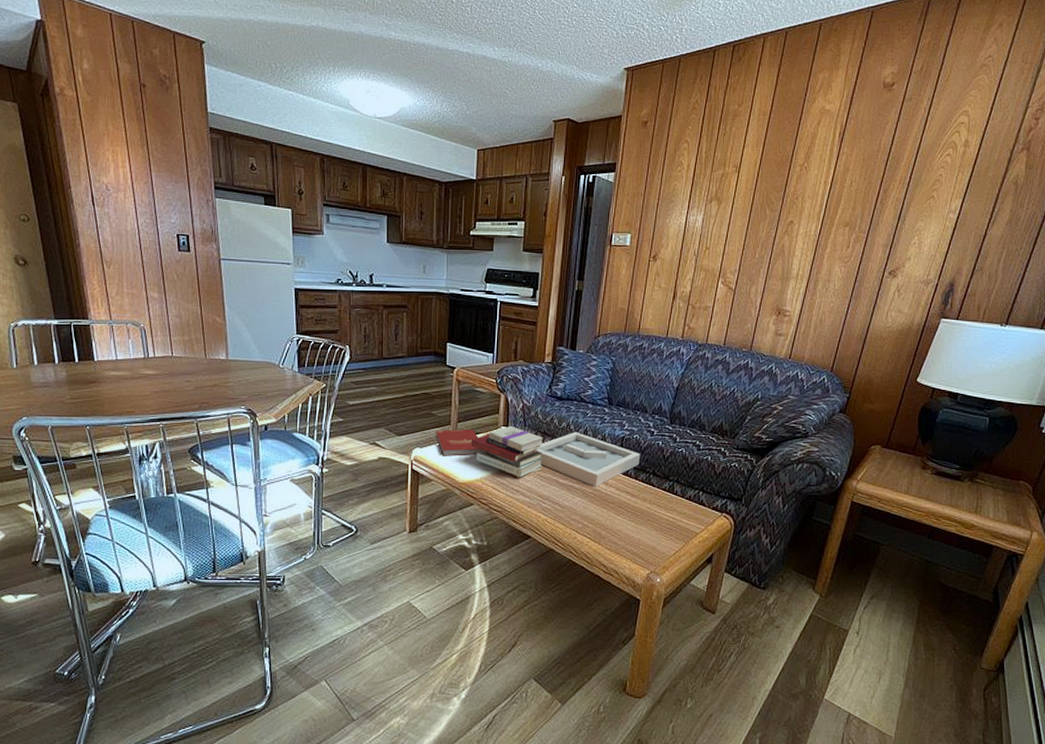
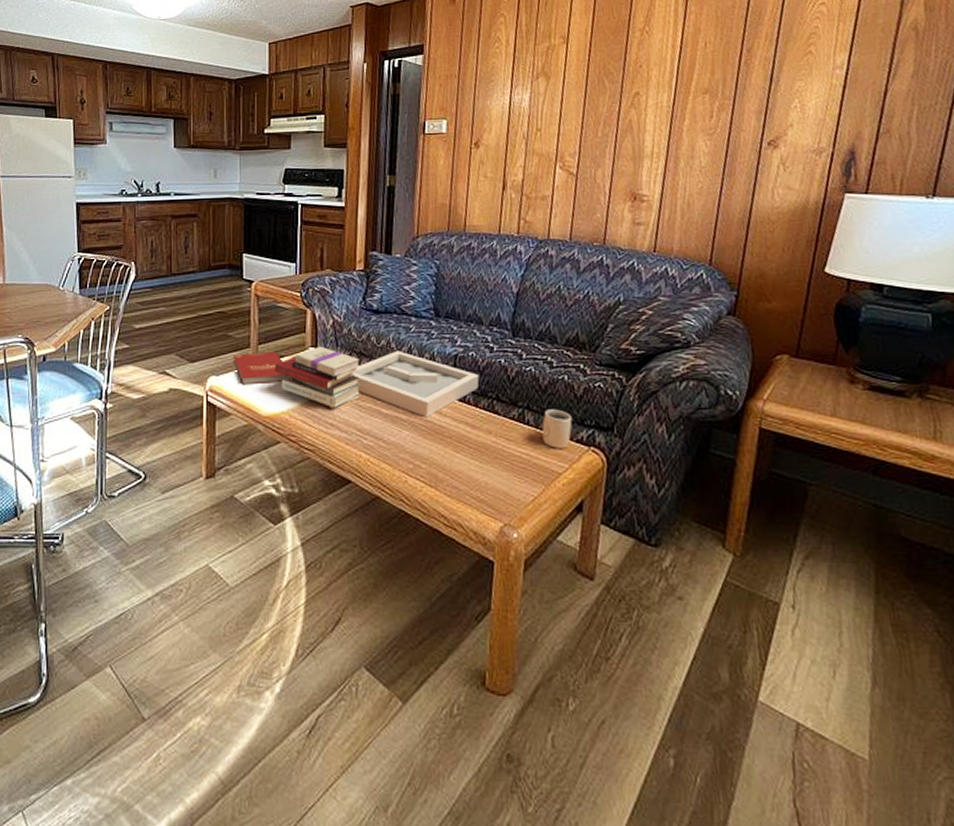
mug: none [686,483,711,514] -> present [542,409,573,448]

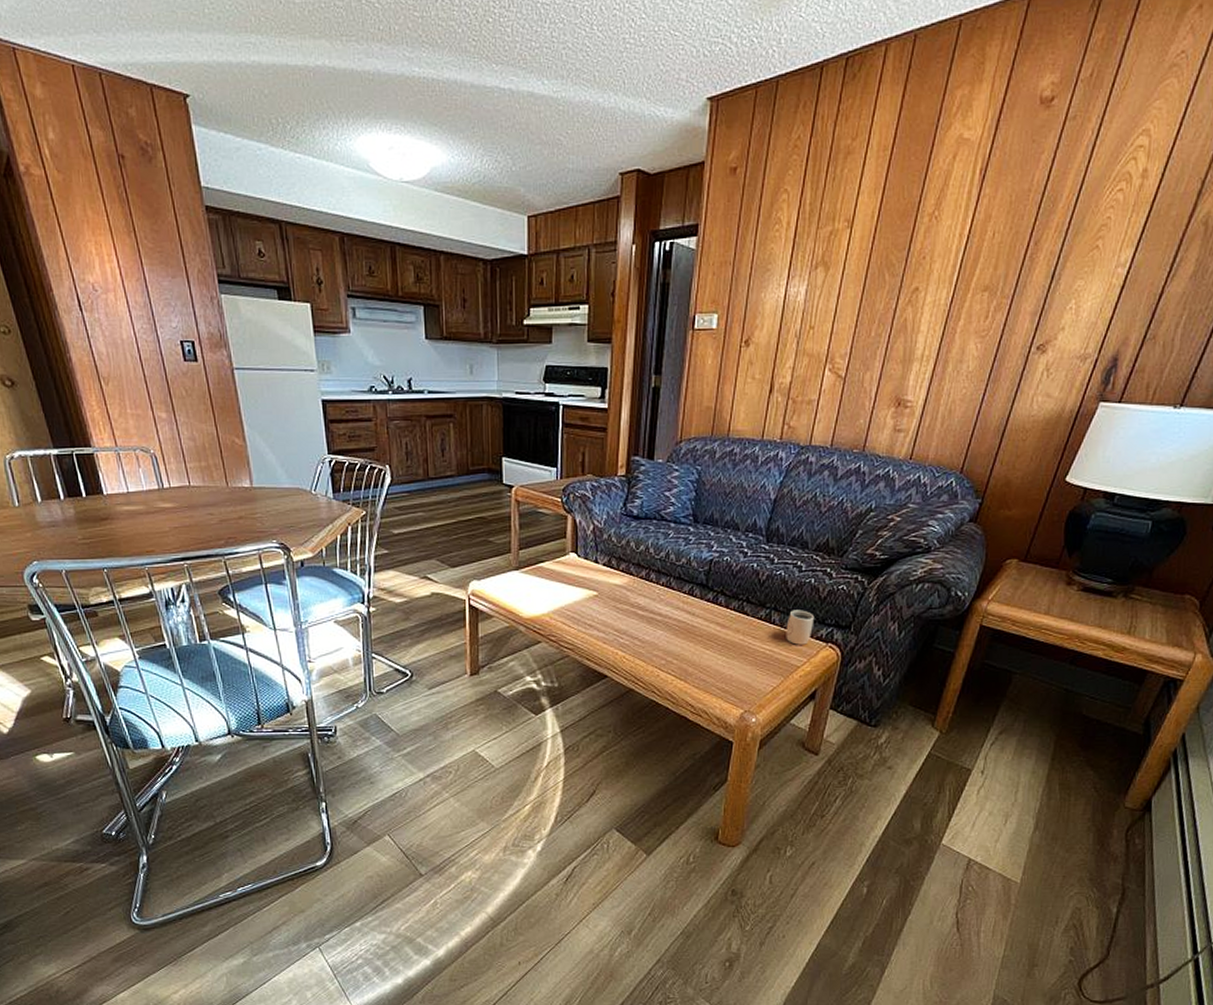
book: present [233,352,289,385] -> none [494,557,550,589]
books: present [275,346,360,410] -> none [535,551,618,612]
decorative tray: present [352,350,480,418] -> none [611,555,732,619]

